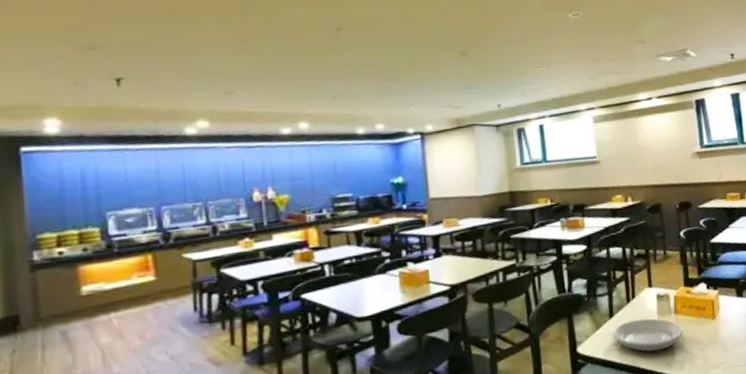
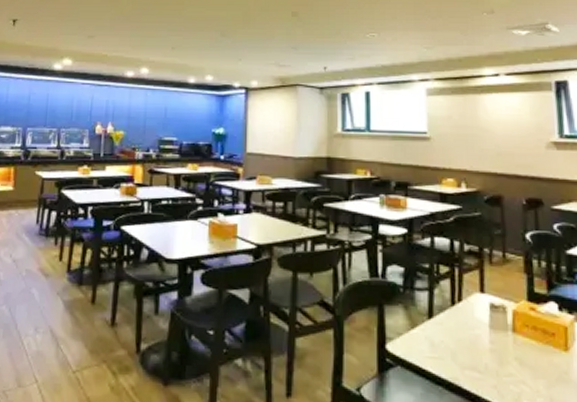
plate: present [613,318,684,352] -> none [431,327,523,373]

